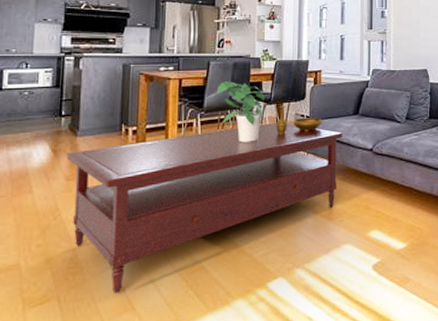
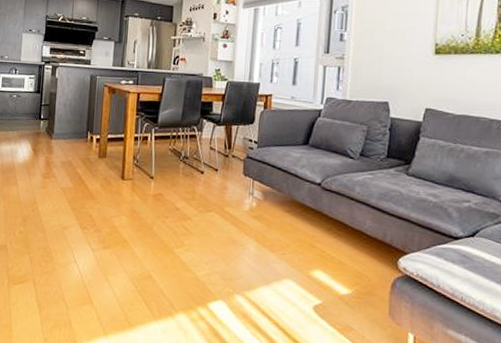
coffee table: present [67,122,343,294] -> none [44,144,291,286]
potted plant: present [216,80,266,142] -> none [170,98,216,162]
decorative bowl: present [276,105,323,135] -> none [224,127,271,158]

